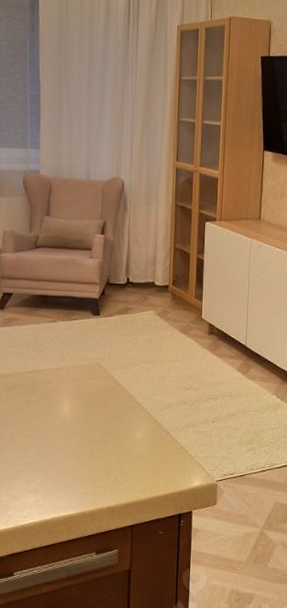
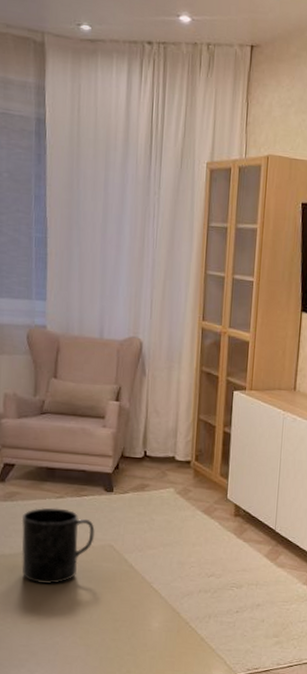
mug: none [18,331,84,401] -> present [21,507,95,584]

